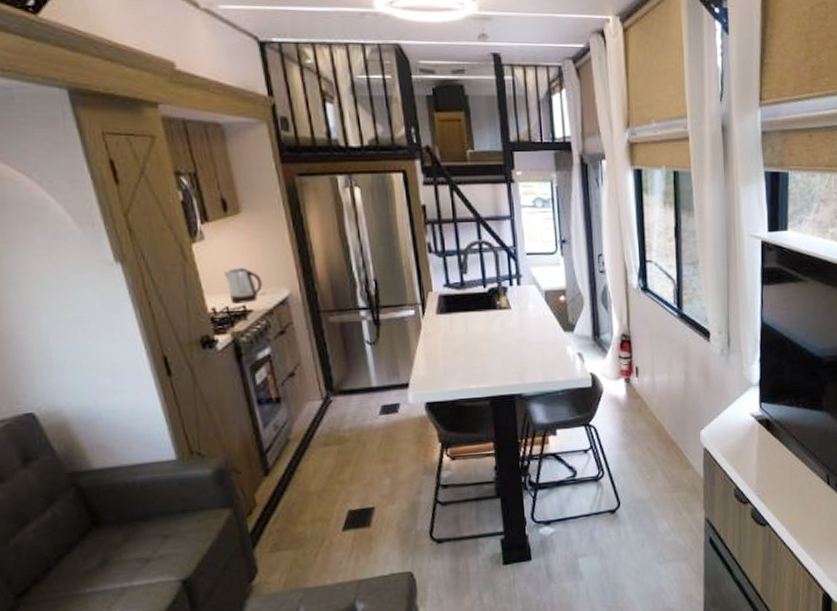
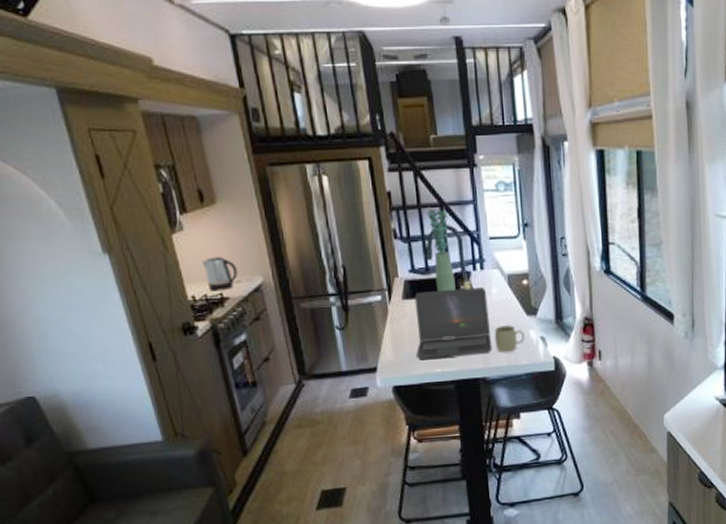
laptop computer: none [449,303,529,376] -> present [414,287,493,361]
vase: none [463,219,492,308] -> present [427,205,456,292]
mug: none [530,341,562,370] -> present [494,325,525,353]

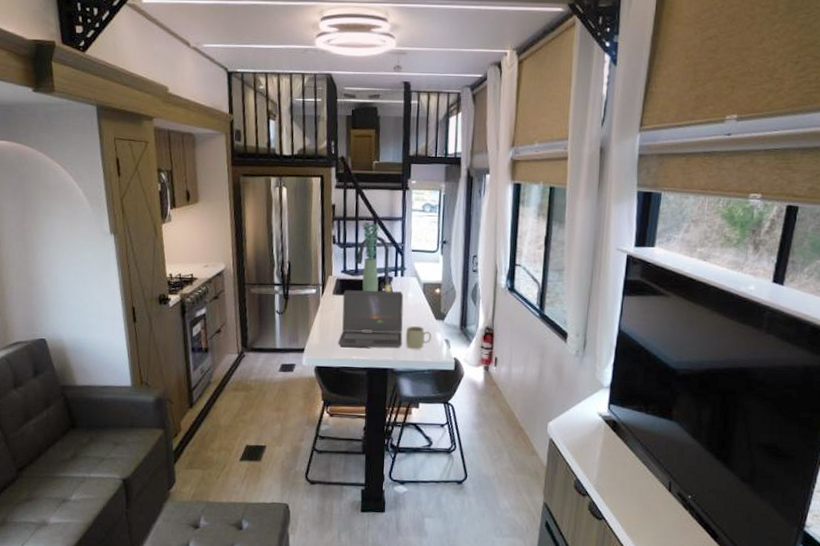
kettle: present [202,257,238,292] -> none [181,245,207,272]

